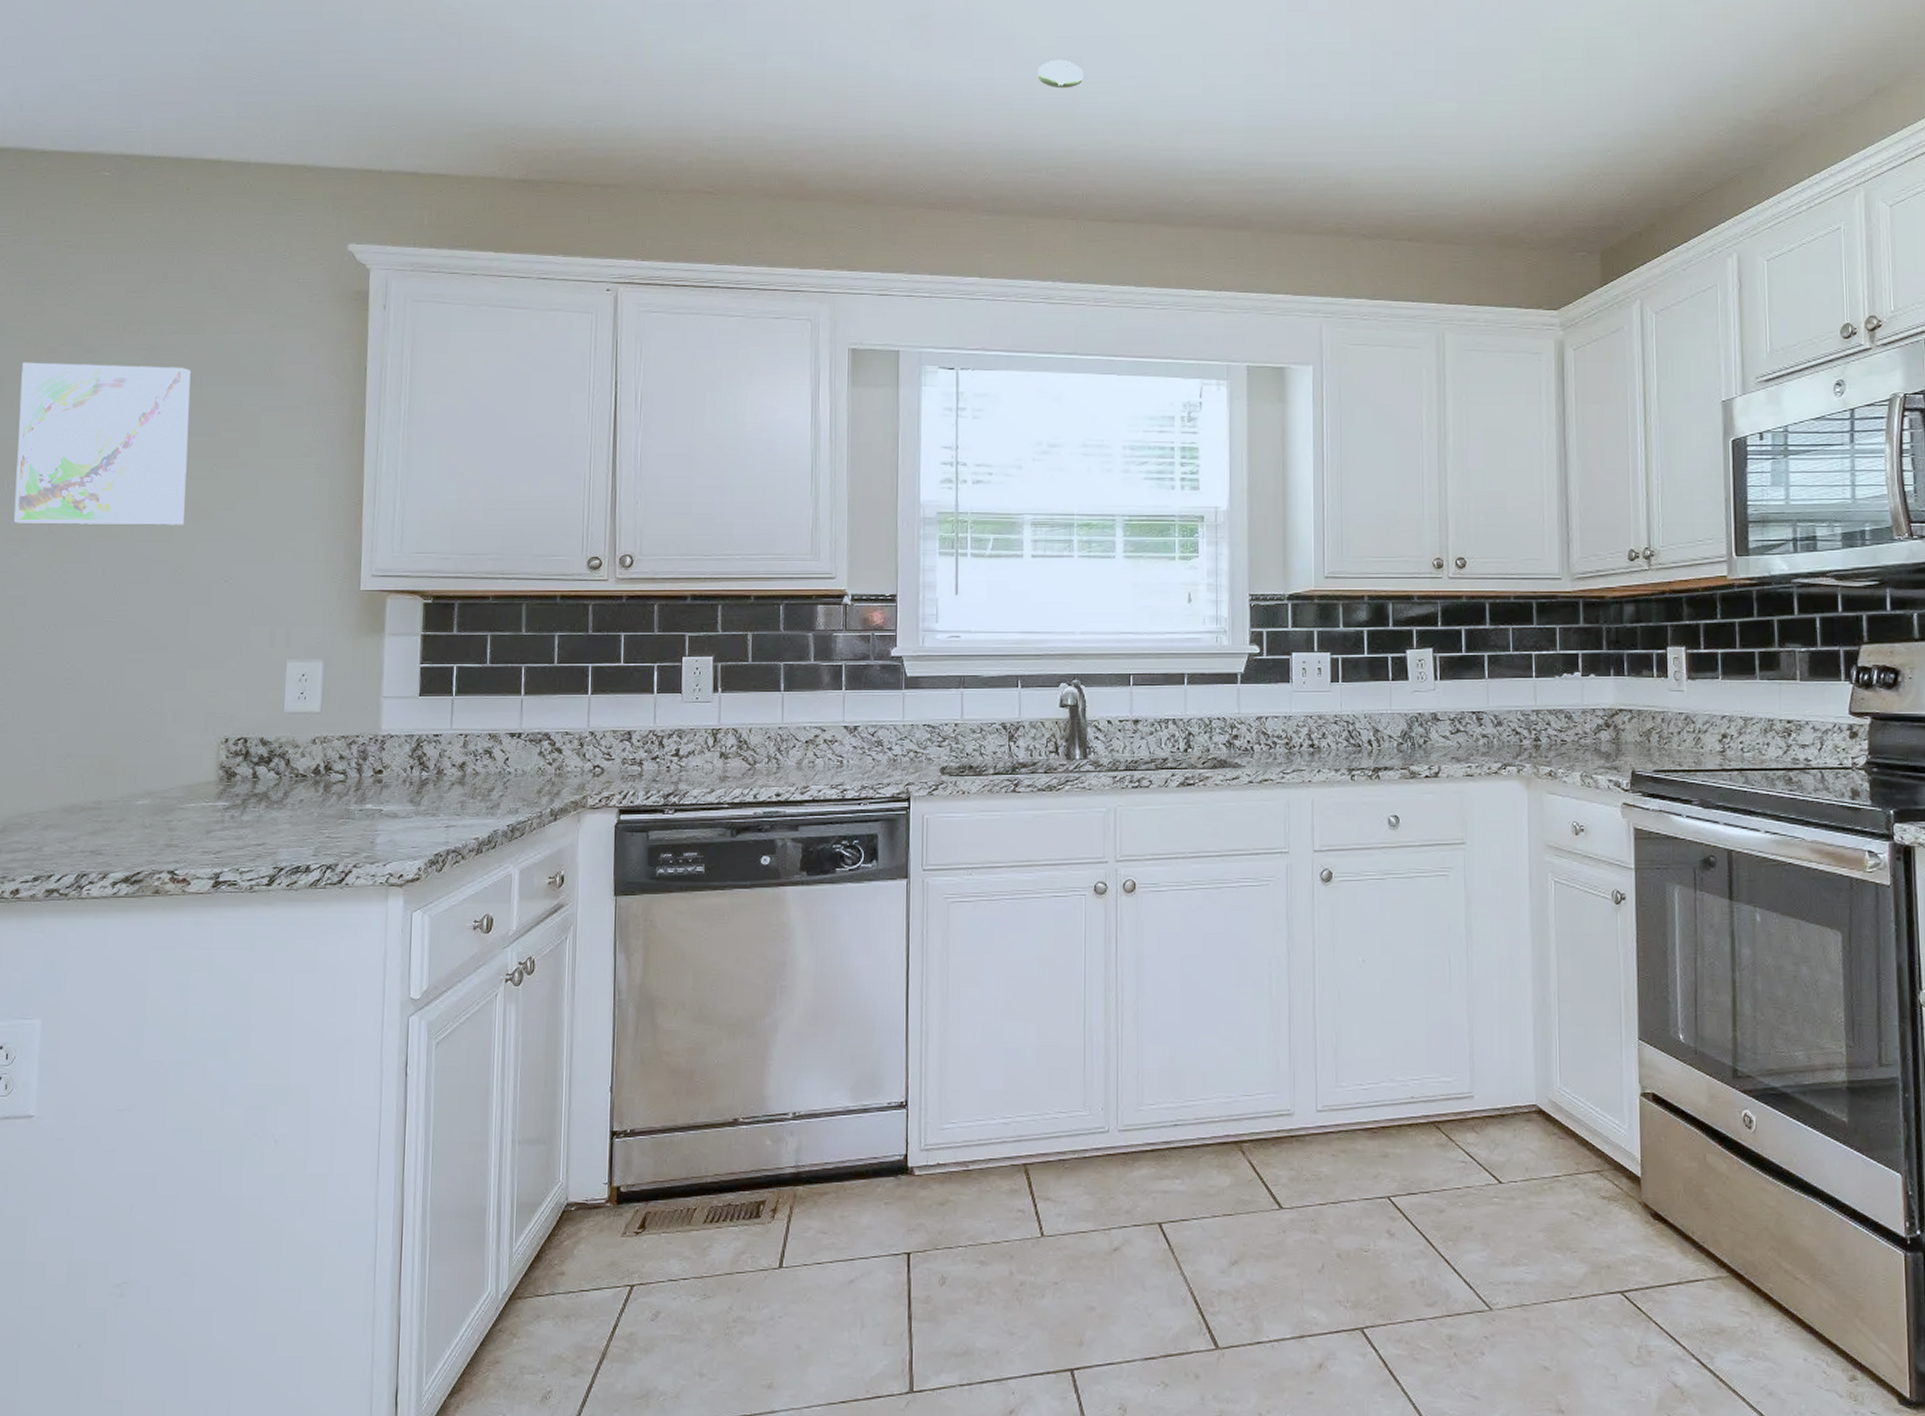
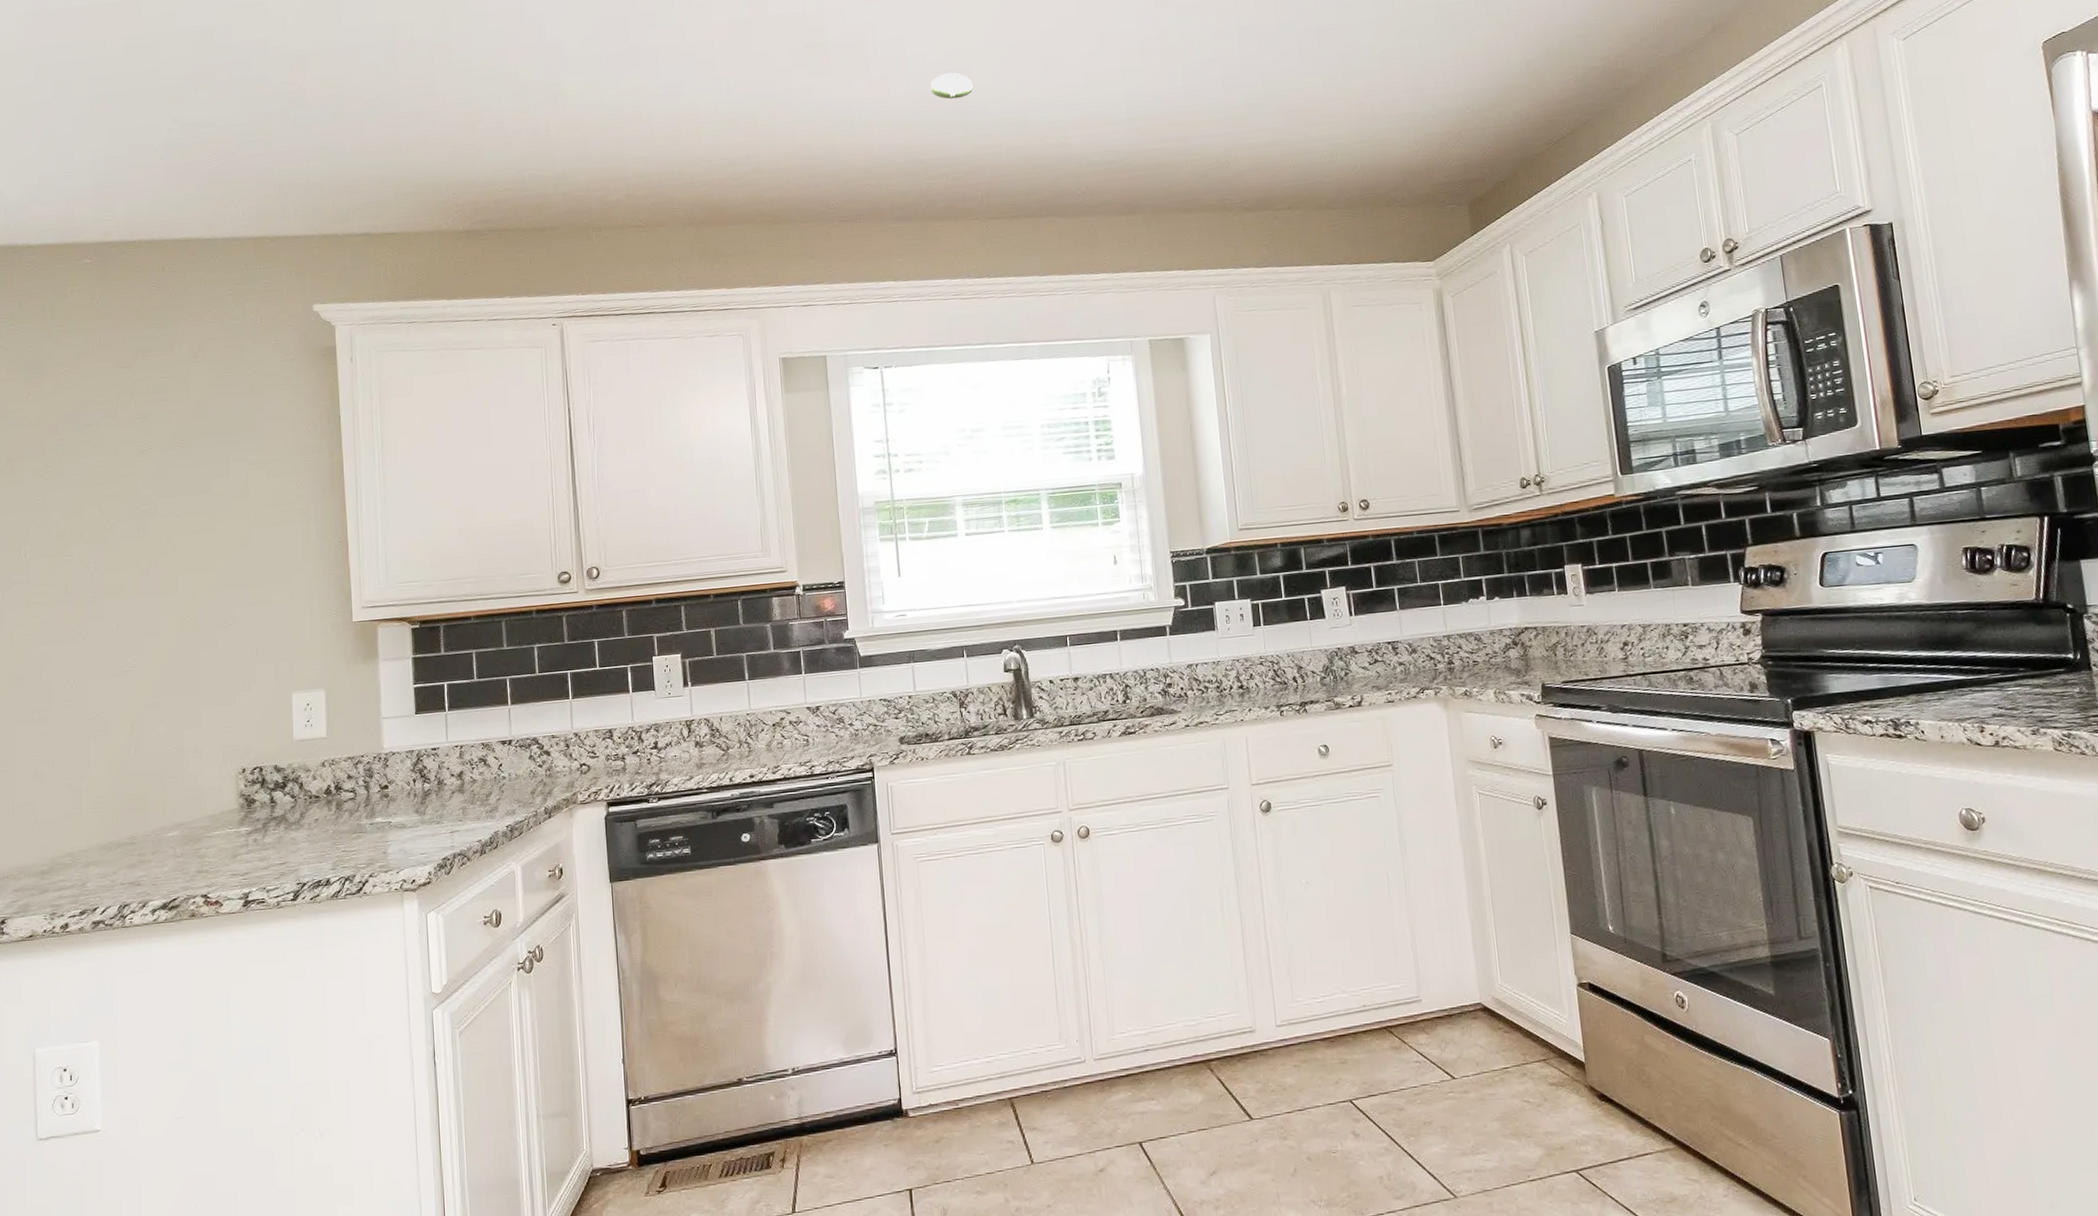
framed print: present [14,362,191,525] -> none [28,432,188,589]

